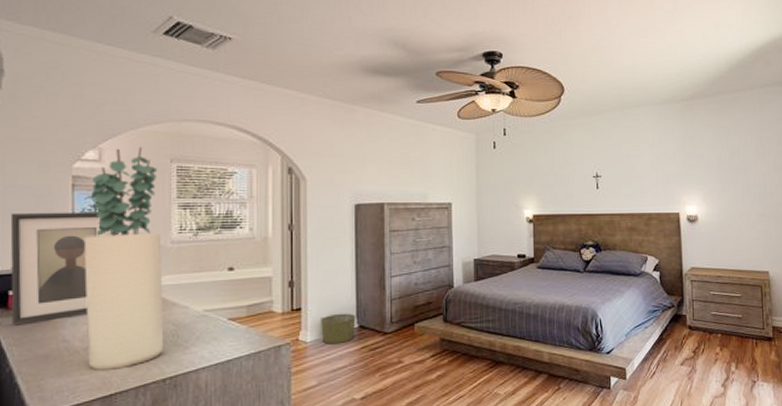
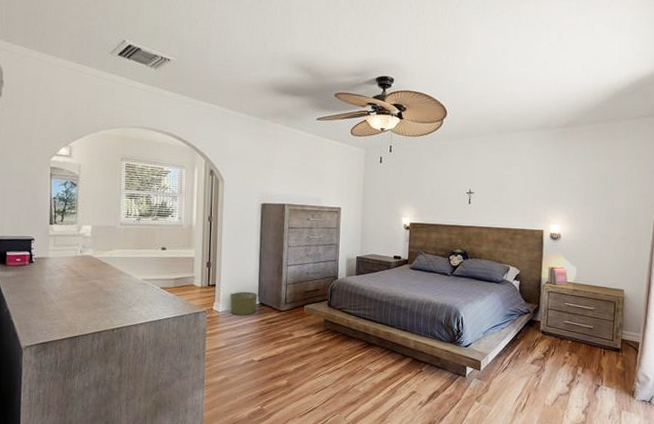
picture frame: present [10,212,118,324] -> none [8,193,82,277]
vase: present [83,147,164,370] -> none [58,147,114,318]
books: none [688,251,711,274] -> present [547,265,568,286]

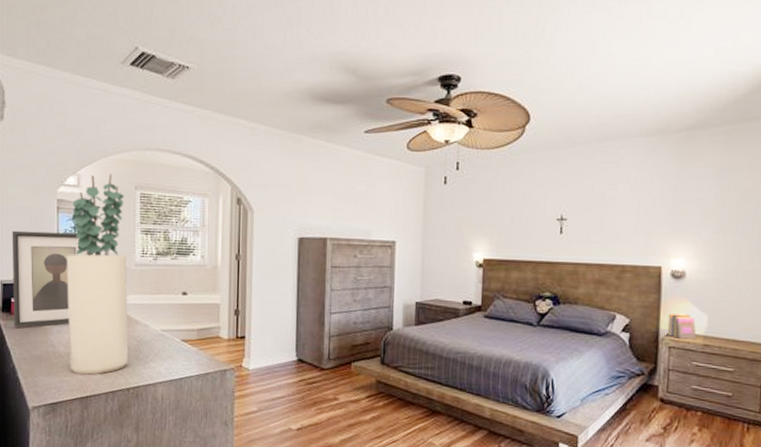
picture frame: none [8,193,82,277] -> present [12,230,93,327]
vase: none [58,147,114,318] -> present [66,174,129,375]
basket: present [230,291,258,316] -> none [262,345,295,375]

